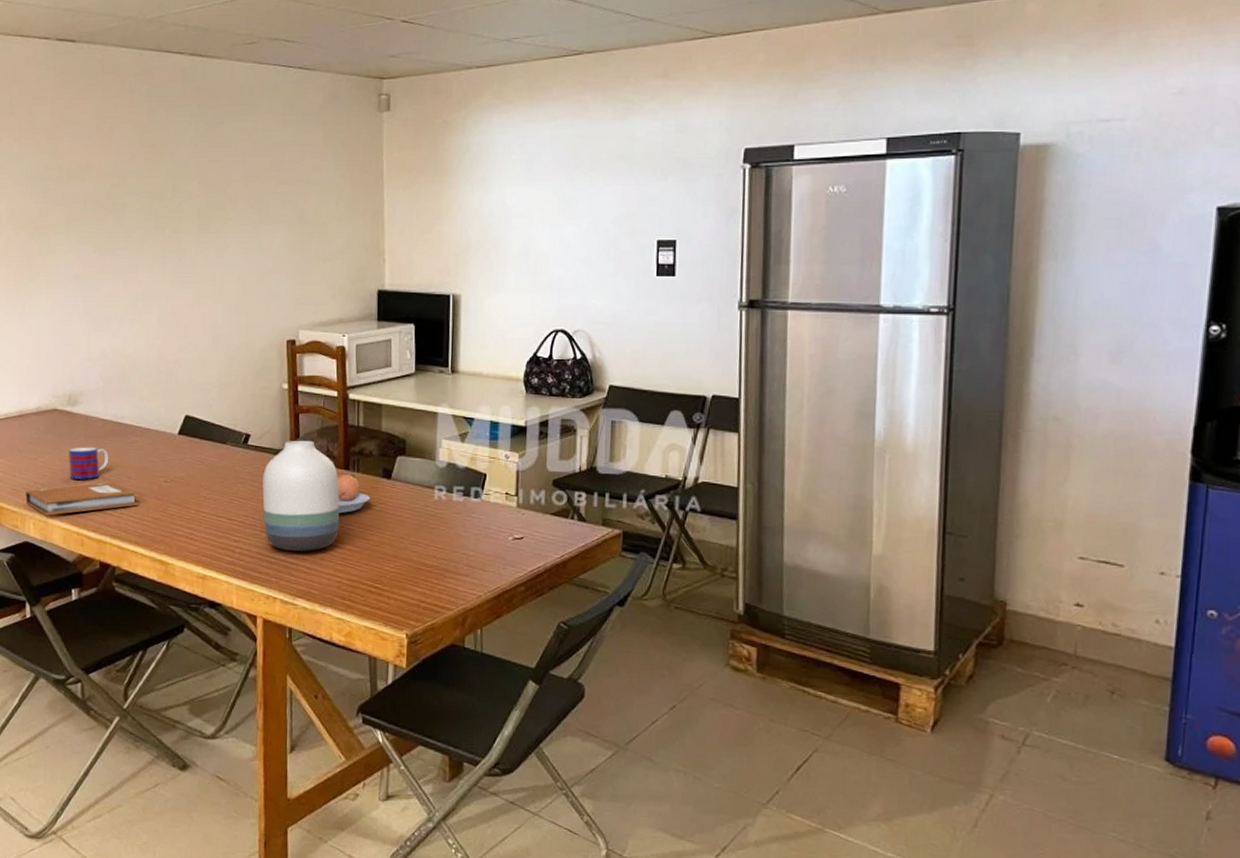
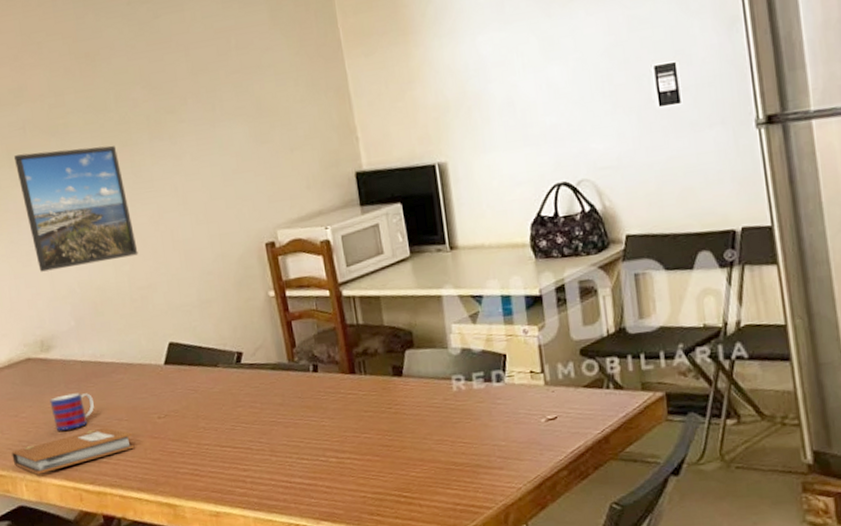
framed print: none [71,225,171,333] -> present [13,145,138,272]
vase: present [262,440,340,551] -> none [263,348,355,472]
fruit bowl: present [337,474,371,514] -> none [344,377,384,423]

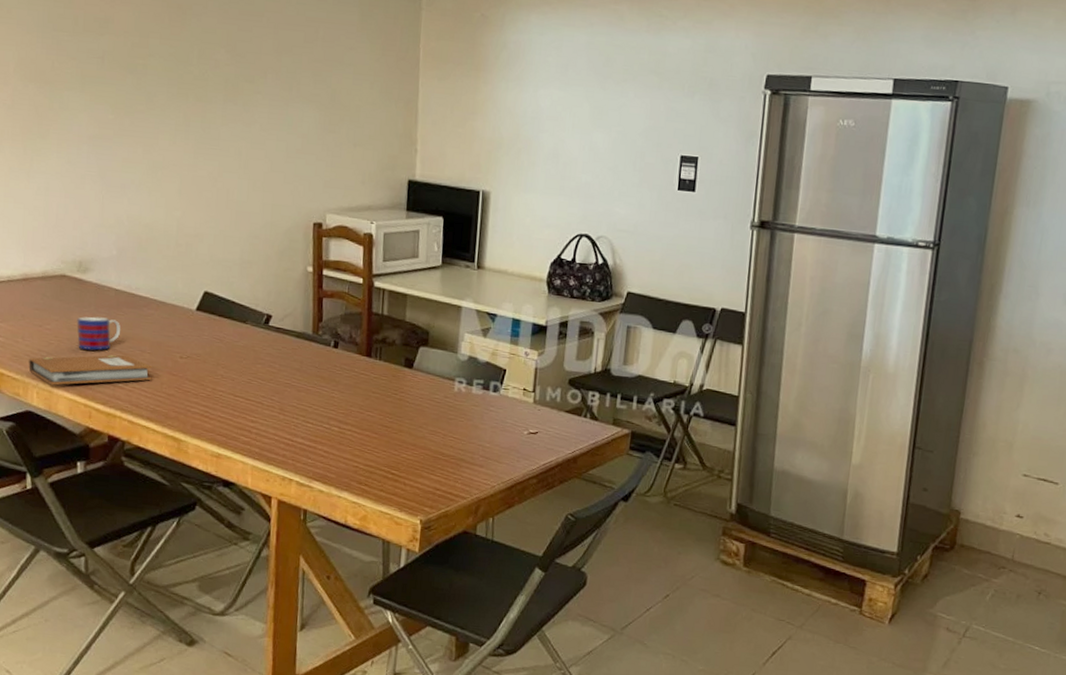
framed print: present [13,145,138,272] -> none [87,82,192,204]

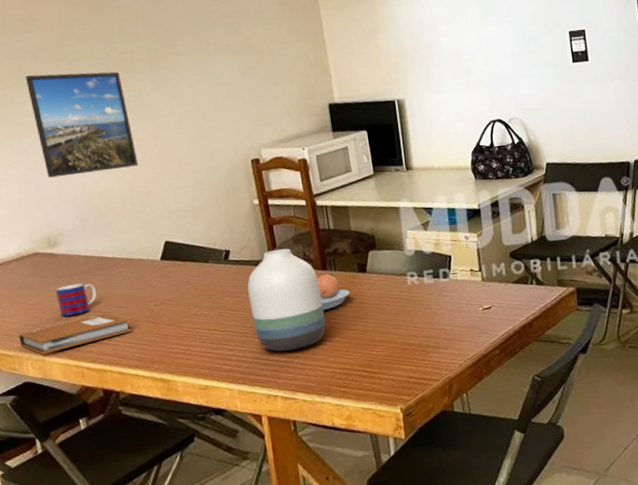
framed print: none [87,82,192,204] -> present [25,71,139,178]
vase: none [282,324,361,435] -> present [247,248,326,352]
fruit bowl: none [358,361,392,400] -> present [317,273,350,311]

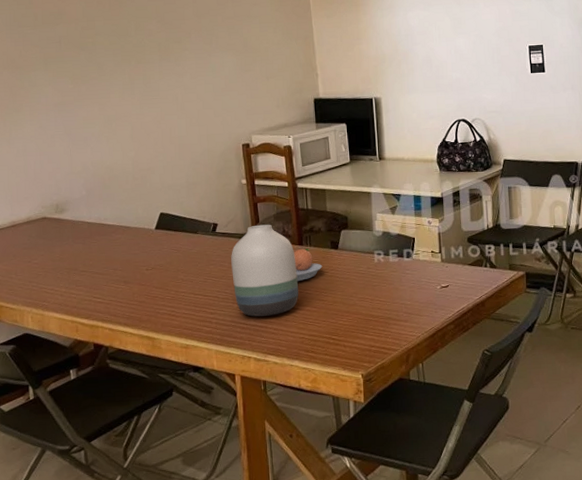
notebook: present [18,313,133,354] -> none [22,275,125,309]
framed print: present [25,71,139,178] -> none [49,61,142,152]
mug: present [55,283,96,317] -> none [59,247,95,276]

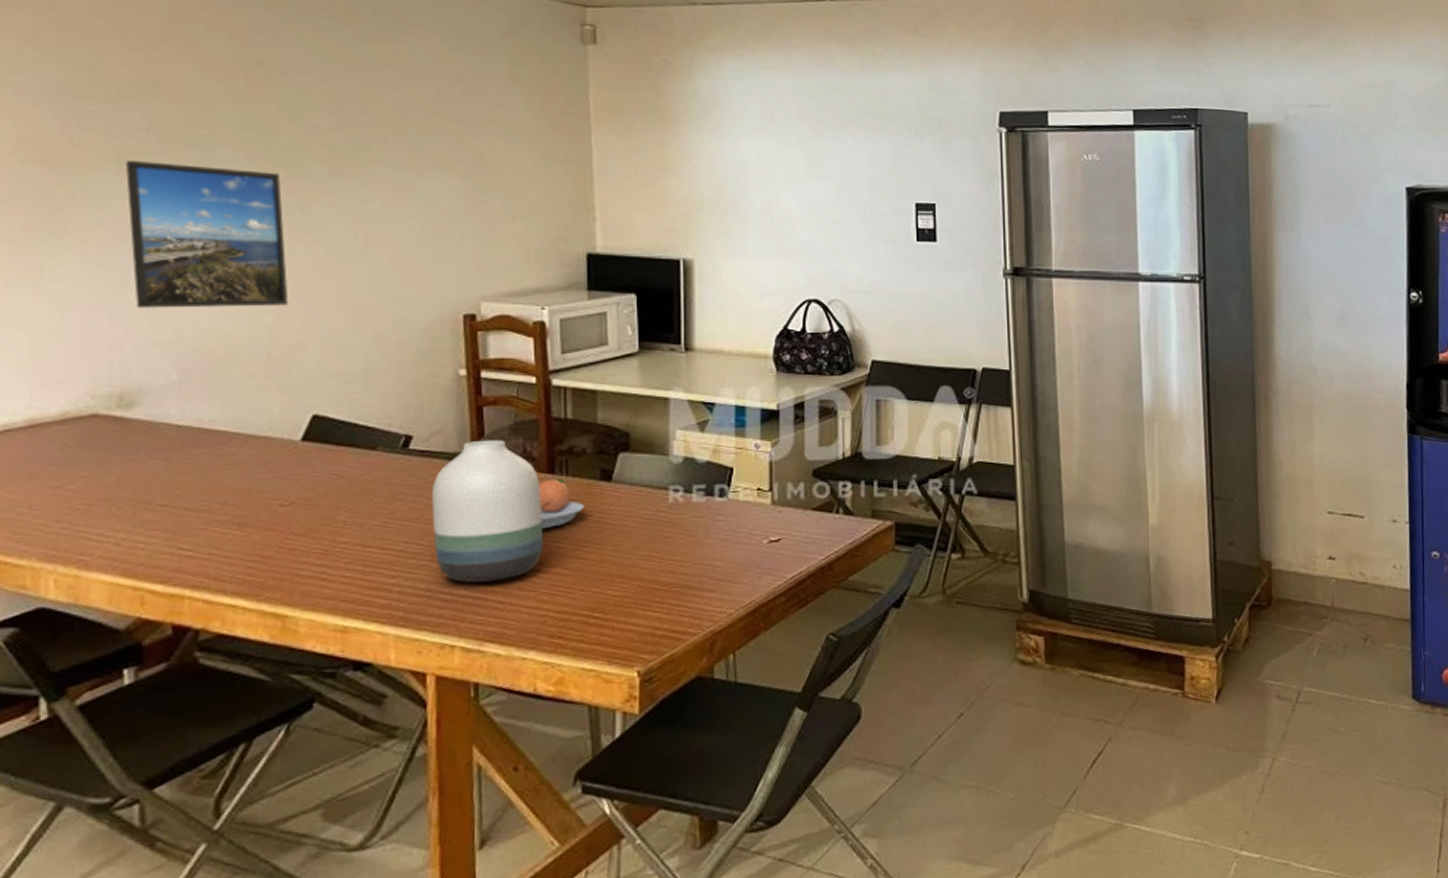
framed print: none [49,61,142,152] -> present [125,161,289,308]

